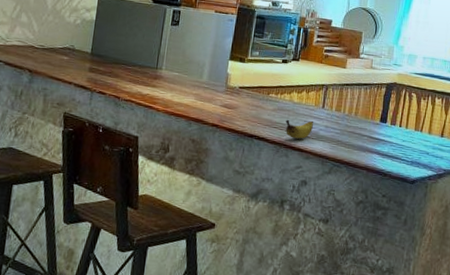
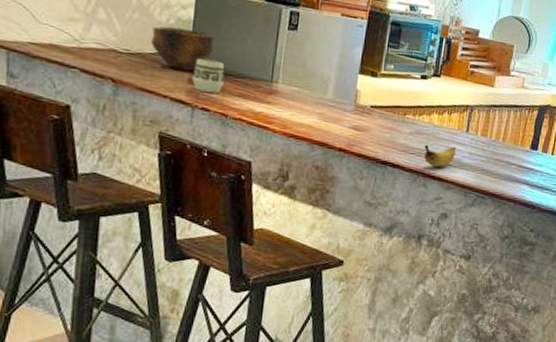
bowl: none [61,26,112,62] -> present [151,26,215,72]
cup: none [92,51,119,79] -> present [192,58,225,93]

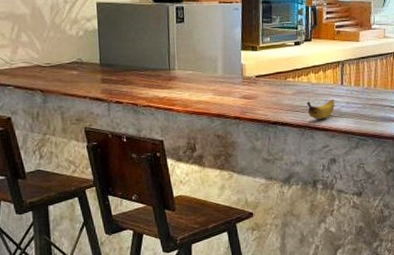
bowl: present [151,26,215,72] -> none [66,37,118,73]
cup: present [192,58,225,93] -> none [104,60,131,88]

